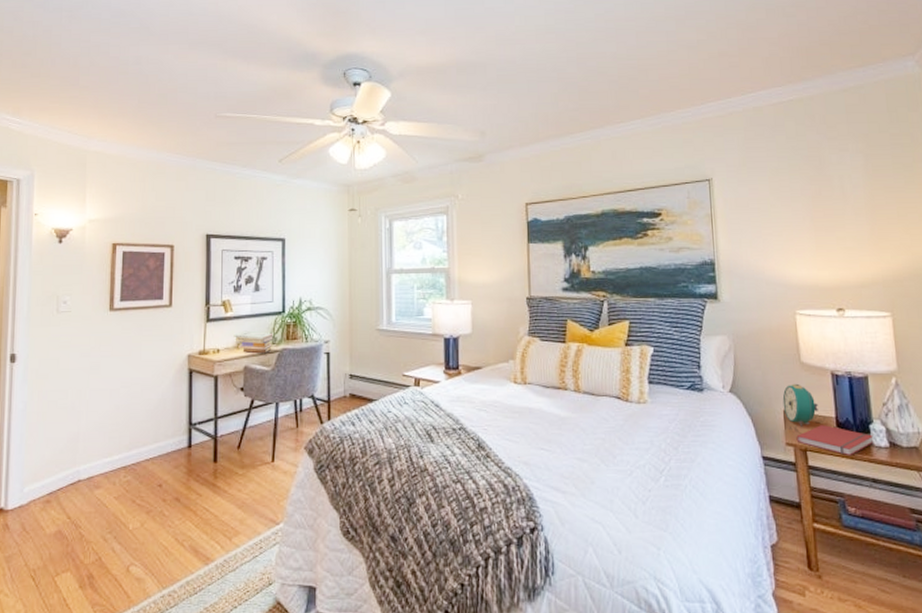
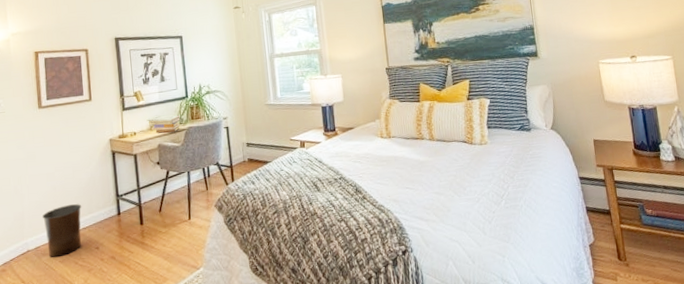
waste bin: none [99,429,148,491] -> present [42,204,82,257]
alarm clock: present [782,383,818,427] -> none [592,117,620,151]
book: present [796,425,874,456] -> none [604,148,663,171]

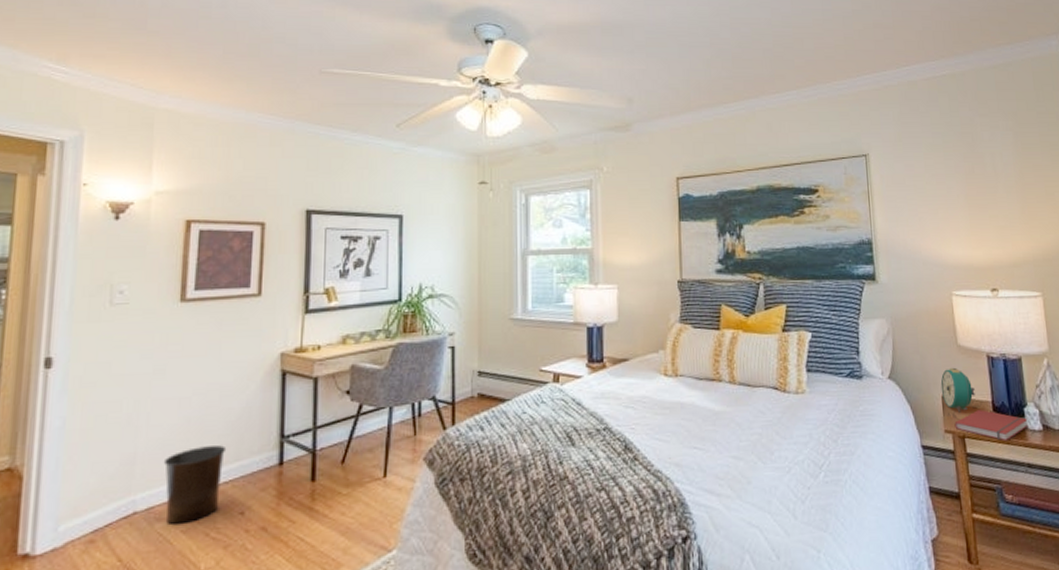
books: present [146,115,181,133] -> none [338,323,387,350]
alarm clock: none [592,117,620,151] -> present [940,367,975,413]
book: none [604,148,663,171] -> present [954,410,1029,442]

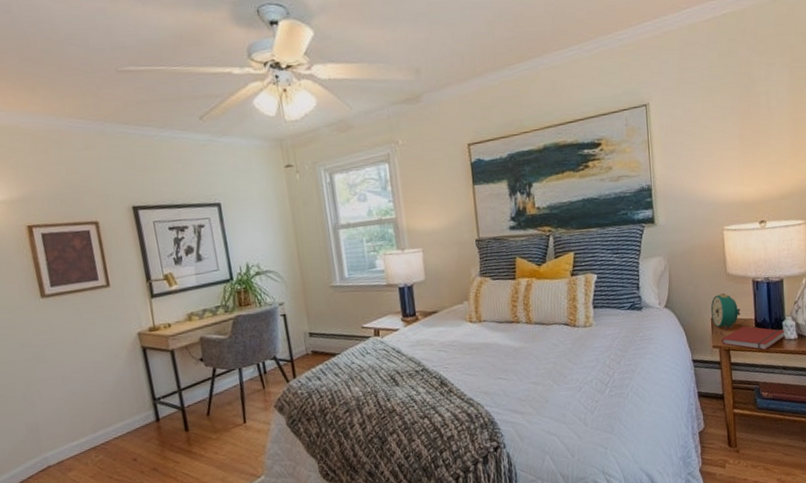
waste bin: present [163,445,227,524] -> none [61,410,115,473]

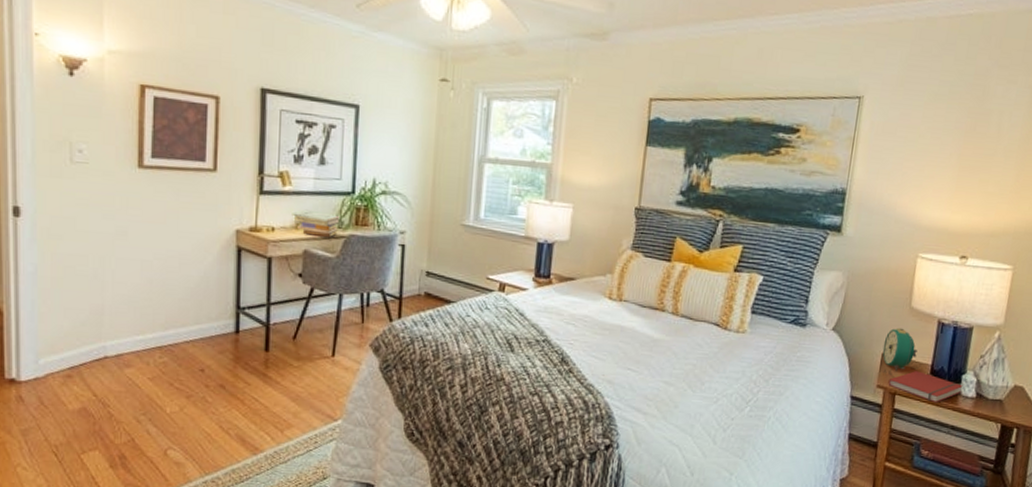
books: none [182,301,226,324] -> present [292,209,340,238]

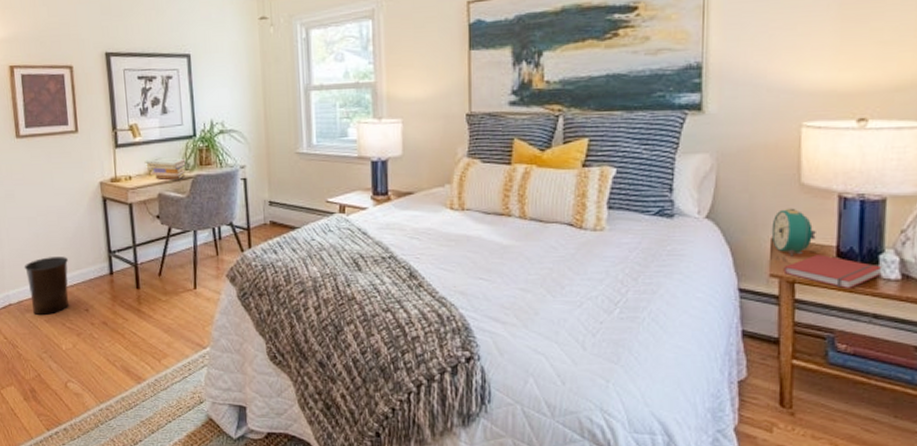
waste bin: none [129,307,187,372] -> present [24,257,69,315]

